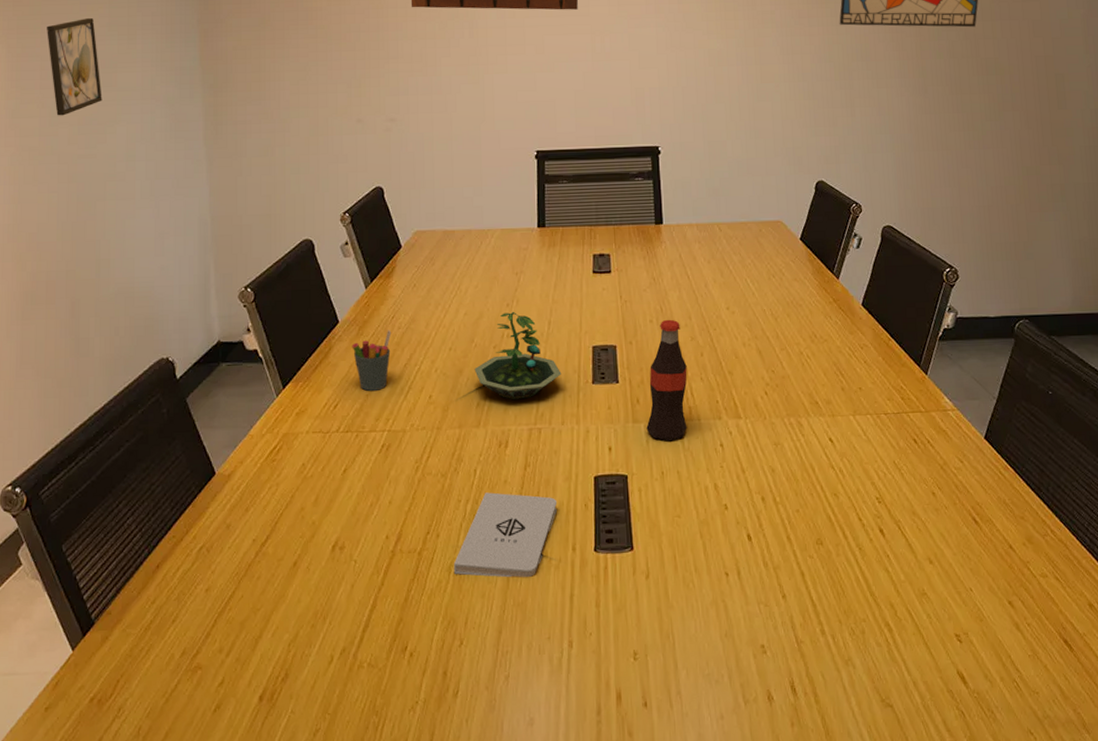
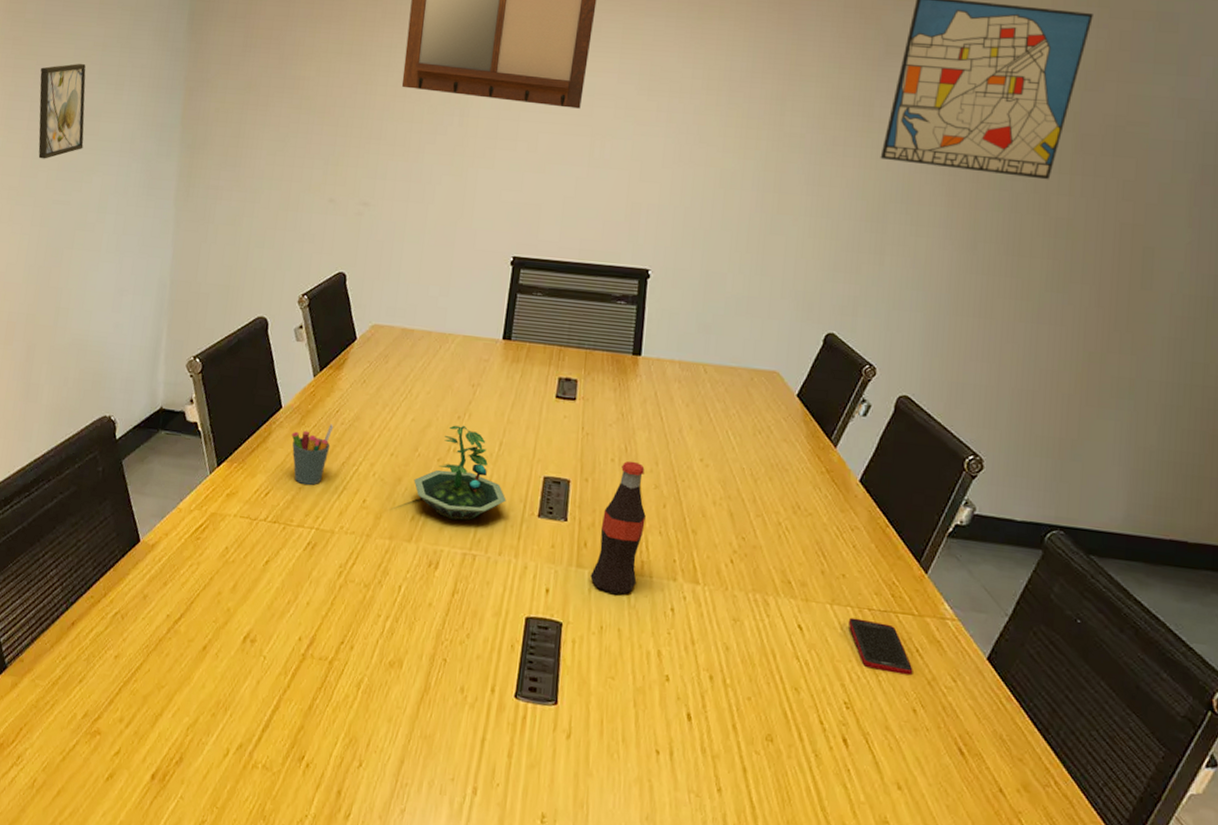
notepad: present [453,492,557,578] -> none [362,612,481,711]
cell phone: none [869,423,928,465] -> present [848,617,913,676]

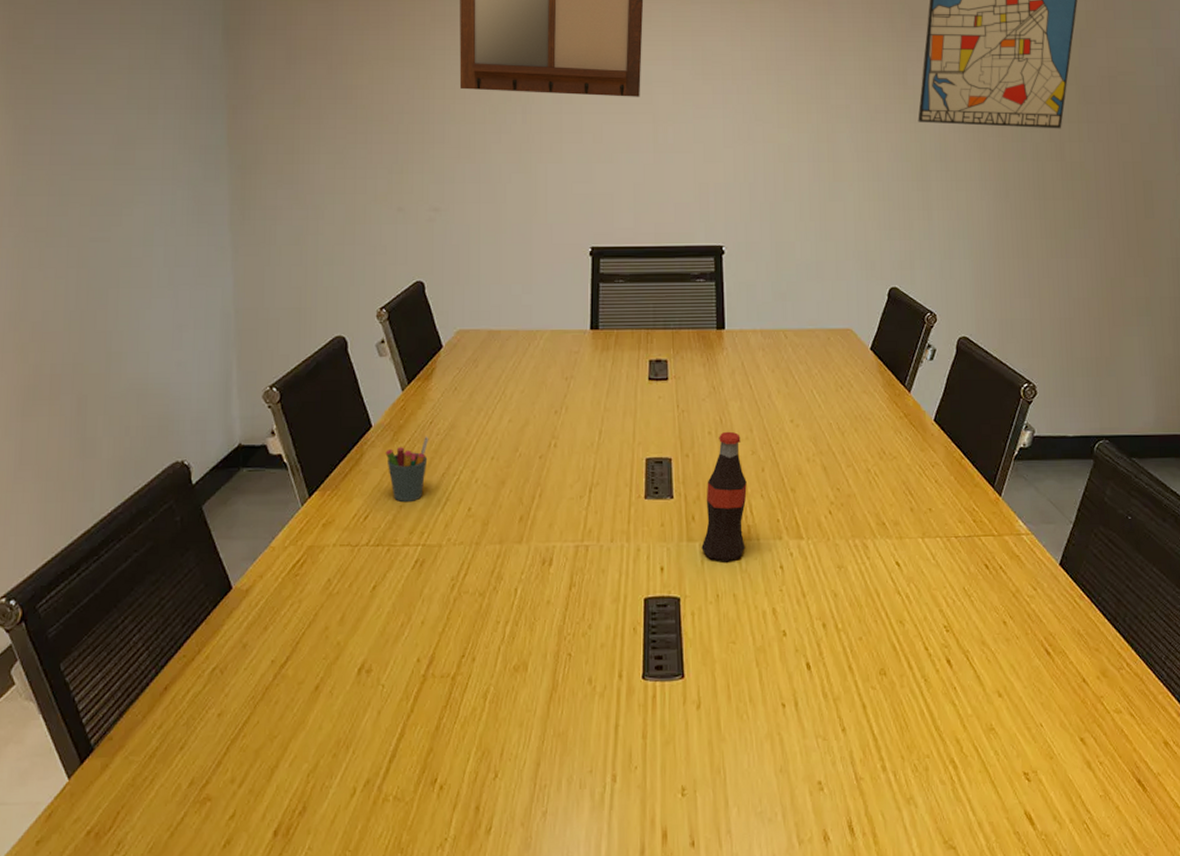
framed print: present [38,63,86,159] -> none [58,88,119,195]
terrarium: present [414,425,506,521] -> none [518,419,612,515]
cell phone: present [848,617,913,676] -> none [939,547,999,592]

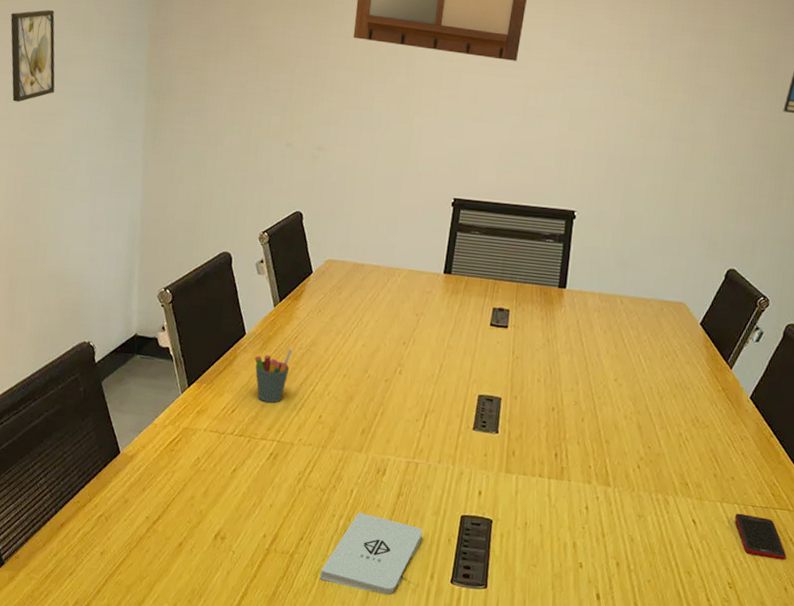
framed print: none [58,88,119,195] -> present [10,9,55,102]
notepad: none [489,613,603,706] -> present [319,512,423,595]
bottle: present [701,431,747,562] -> none [517,381,567,497]
cell phone: none [939,547,999,592] -> present [734,513,787,561]

